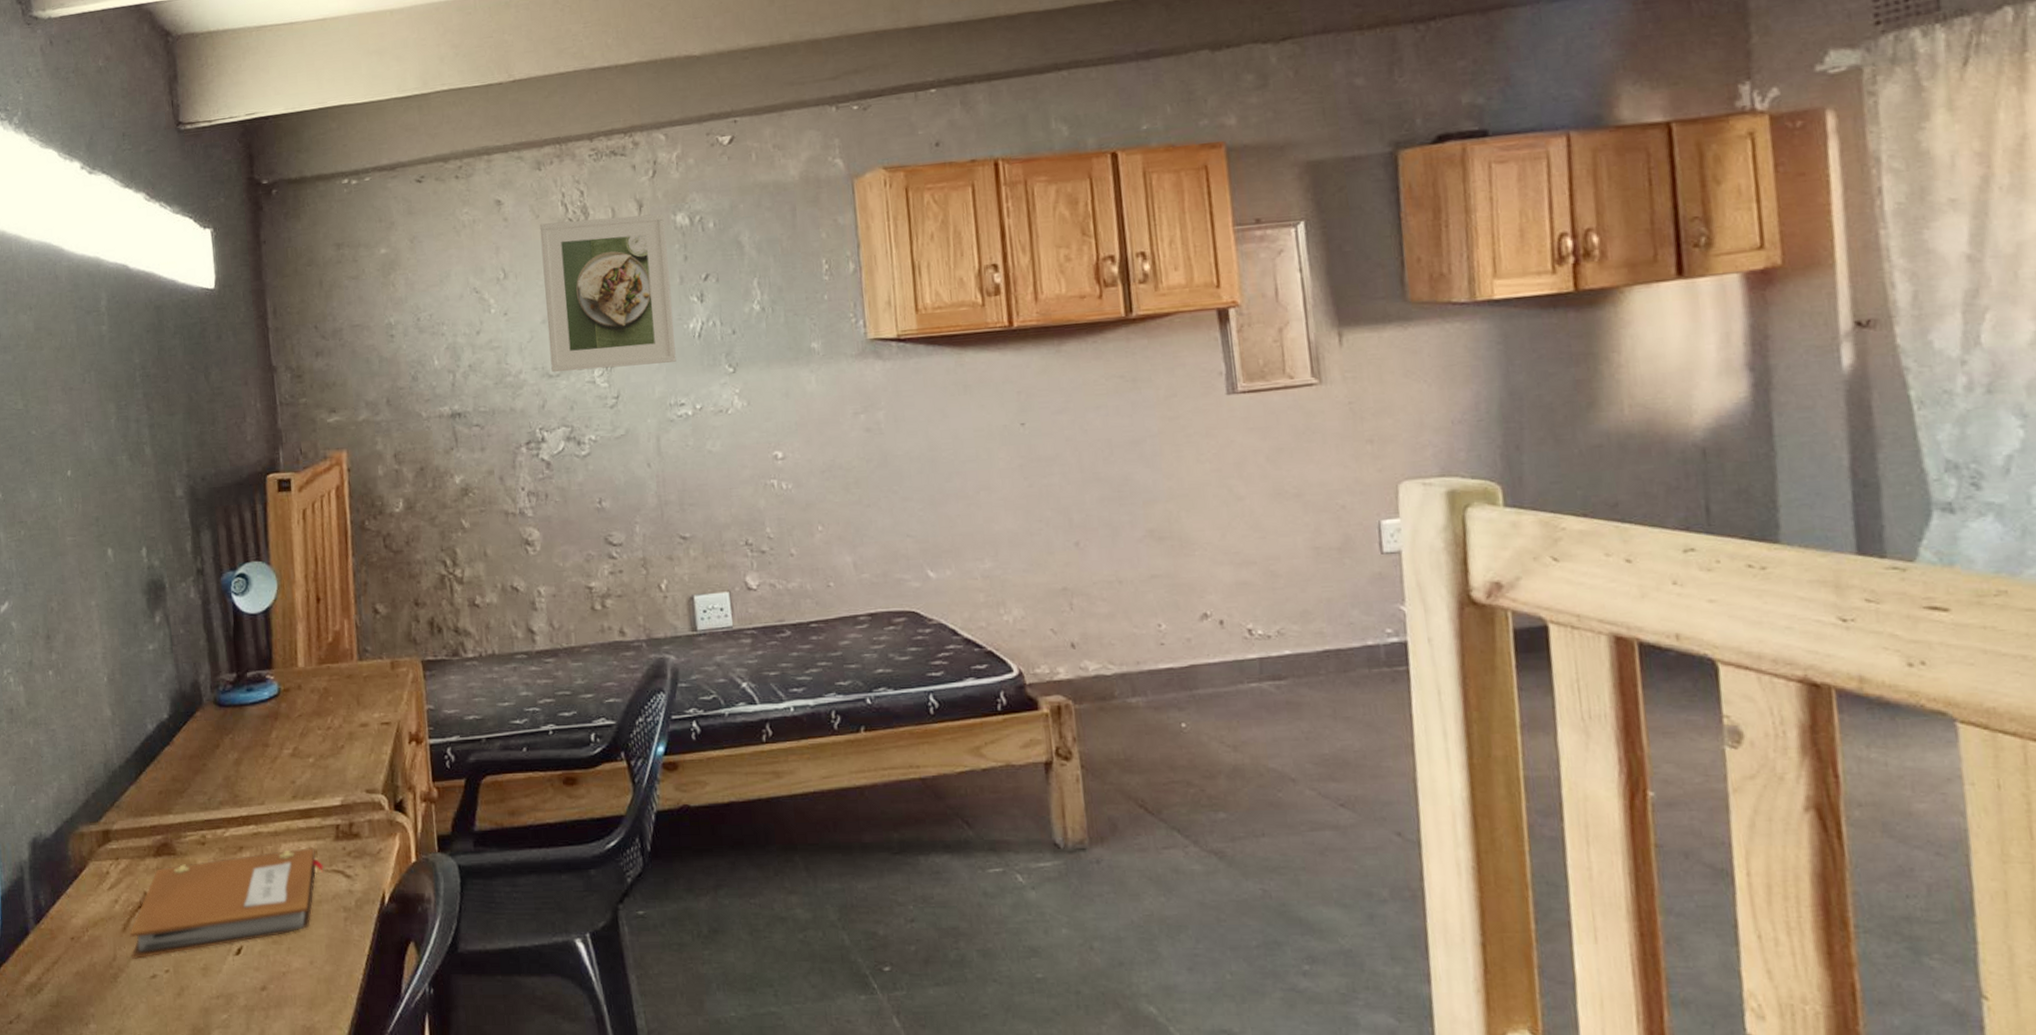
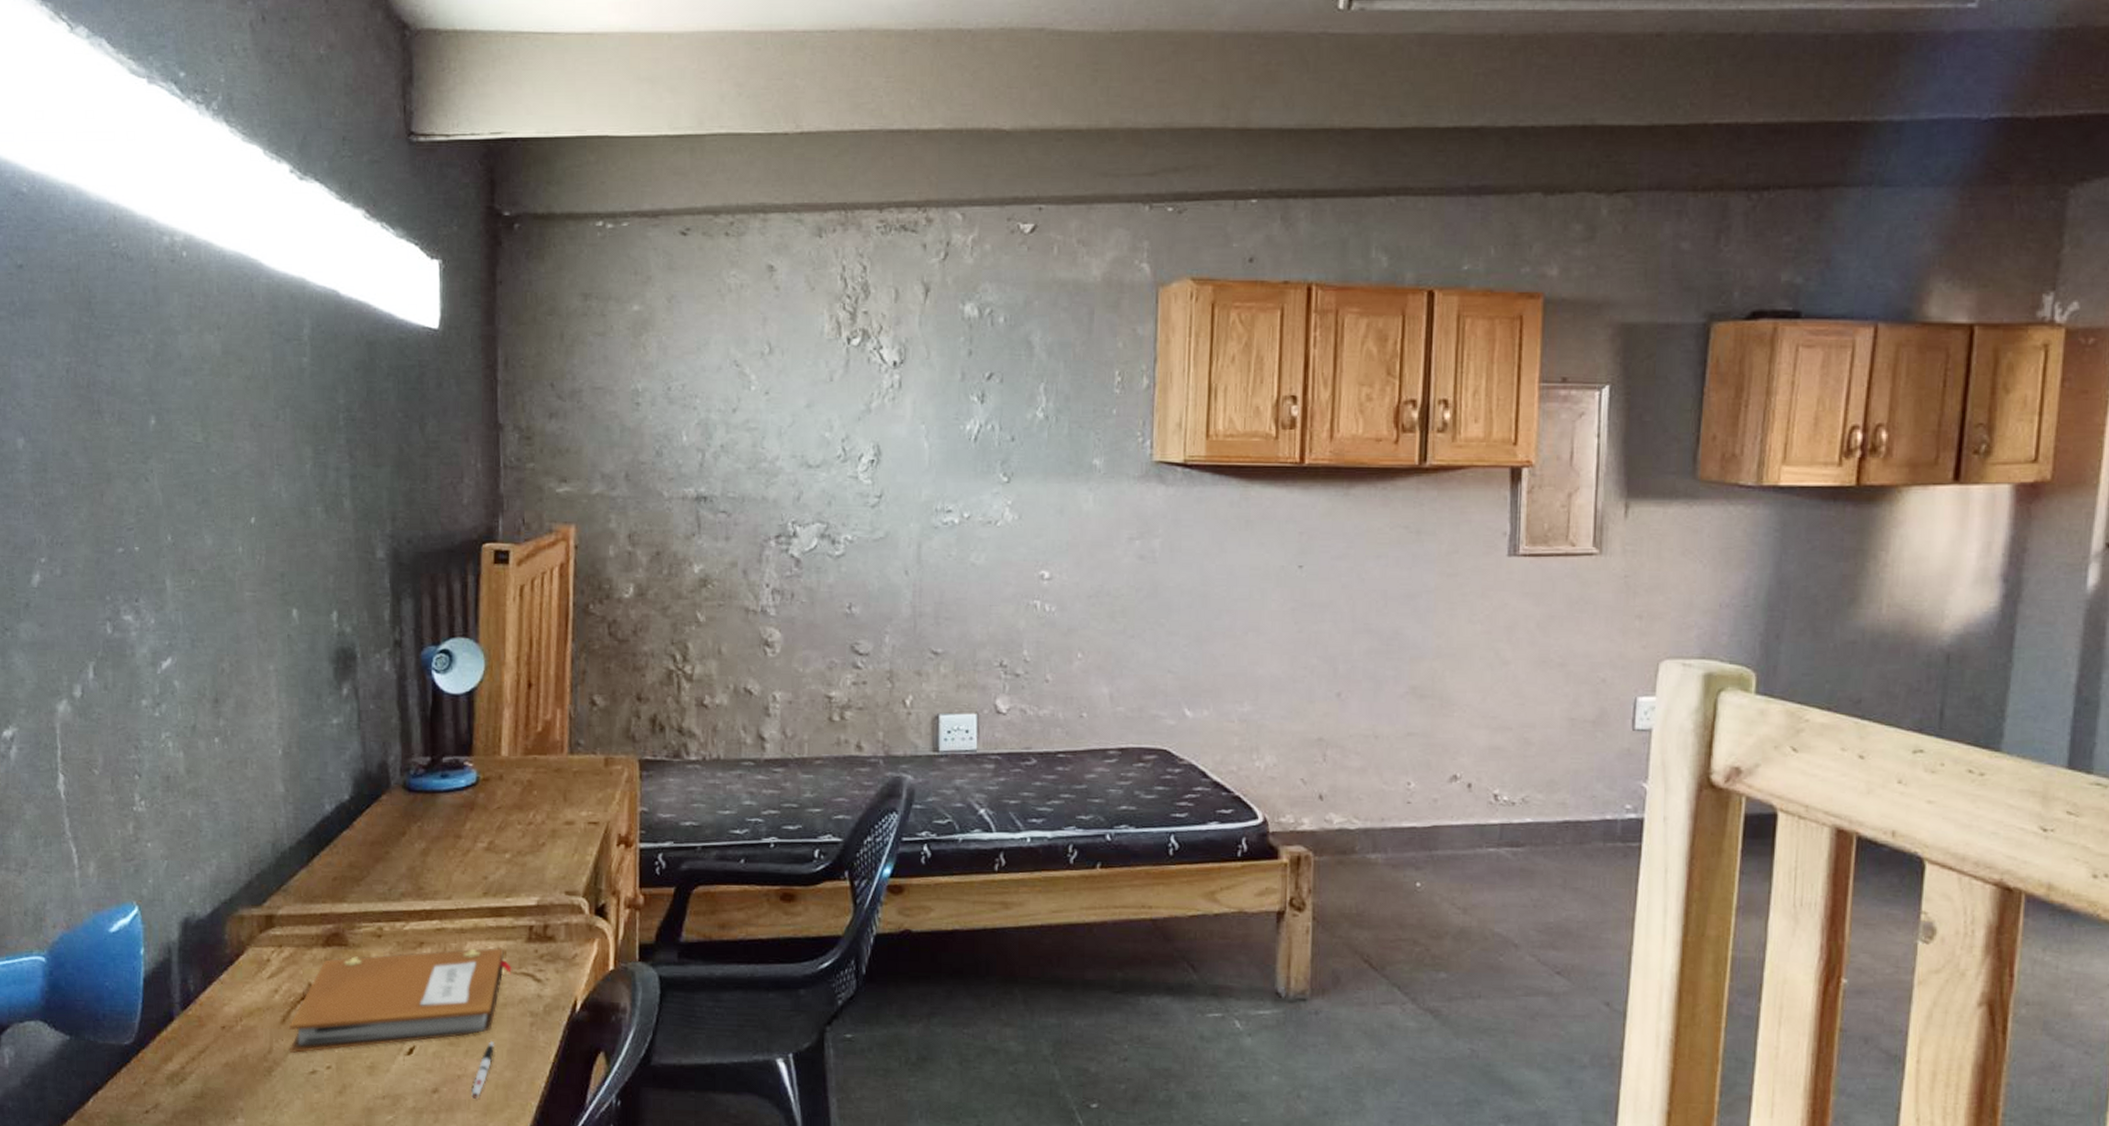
pen: none [296,937,314,994] -> present [471,1041,495,1099]
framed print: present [539,213,676,373] -> none [812,296,952,464]

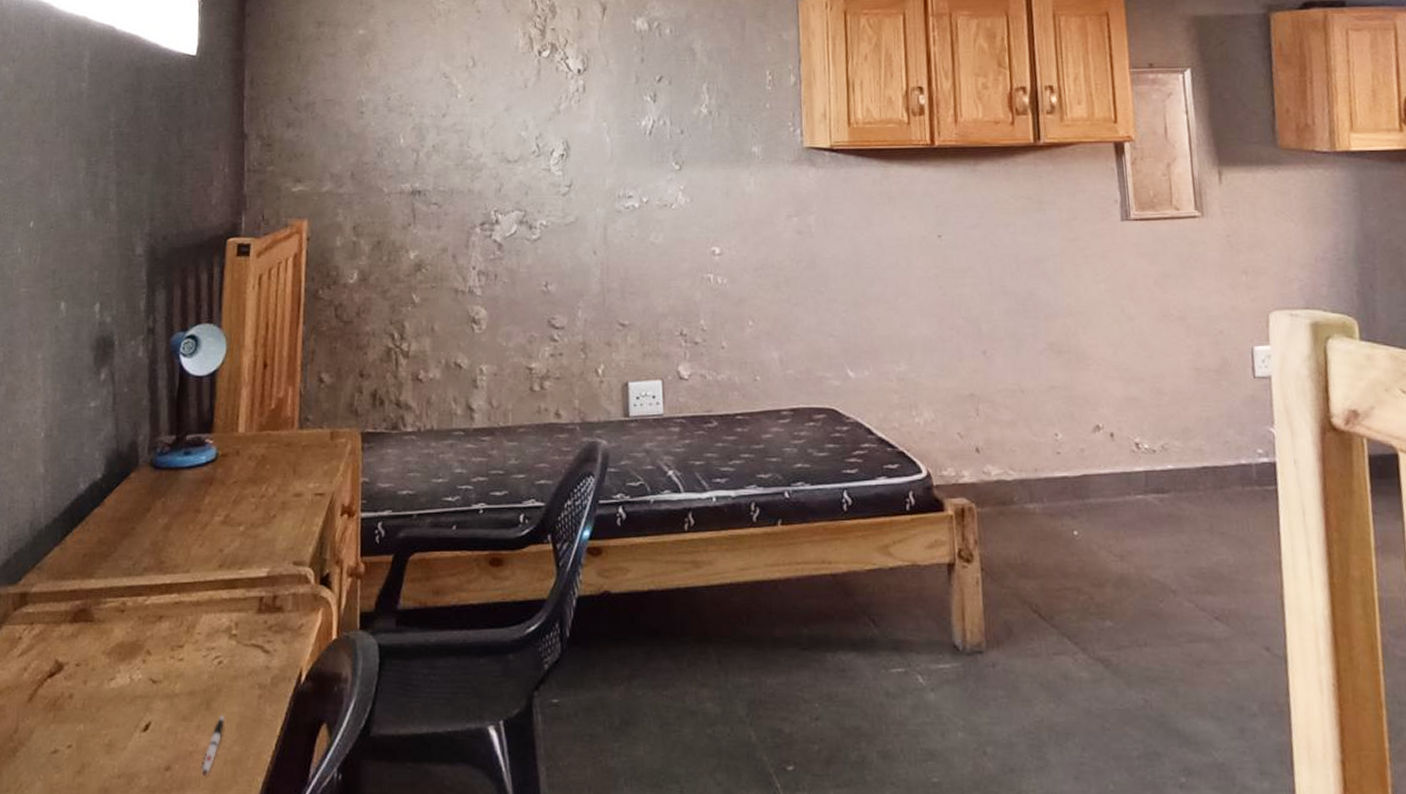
notebook: present [289,948,512,1053] -> none [34,620,243,732]

